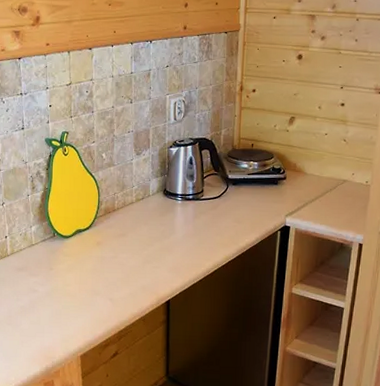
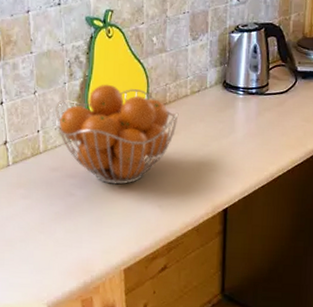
fruit basket: none [19,195,126,281] -> present [54,84,179,185]

